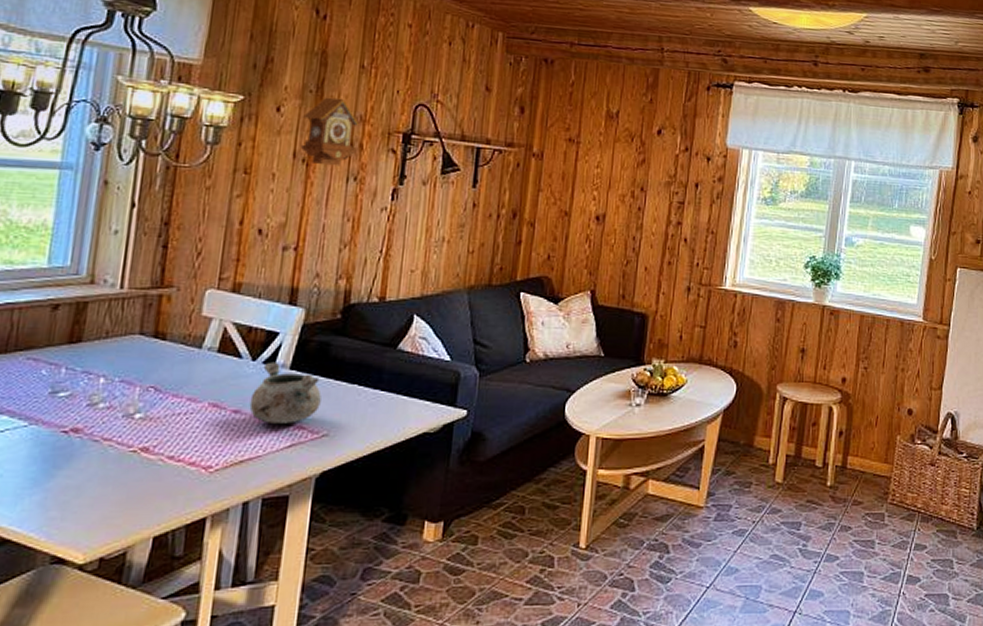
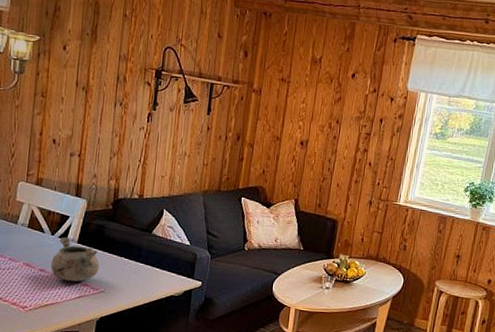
cuckoo clock: present [300,97,360,166] -> none [81,39,124,94]

